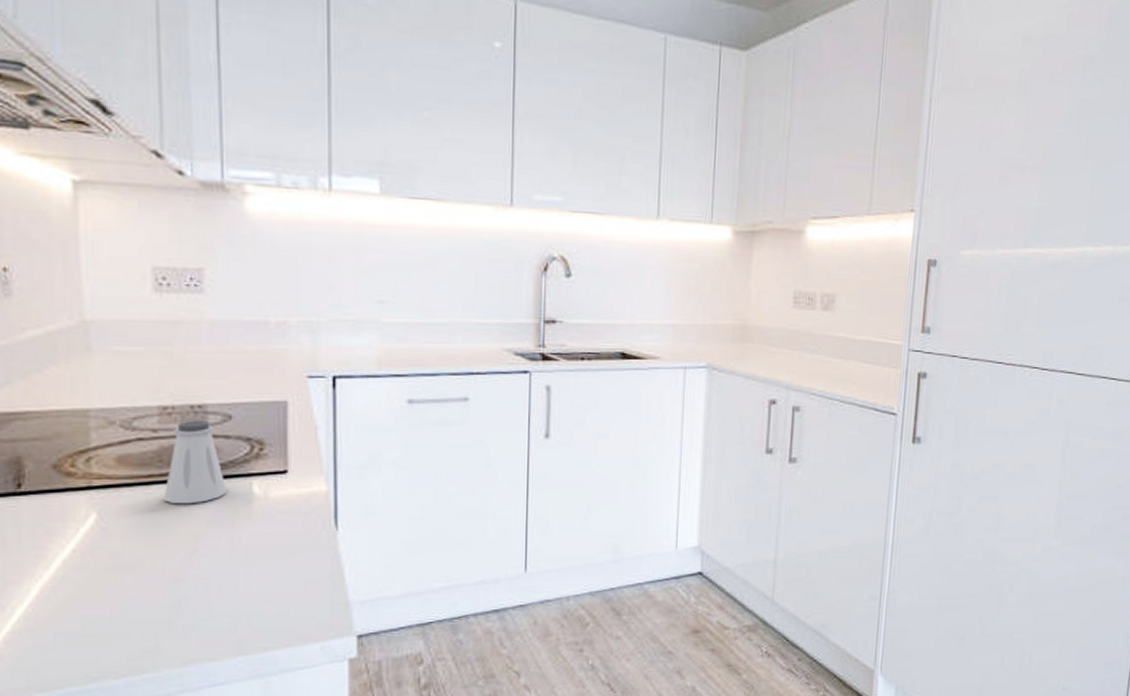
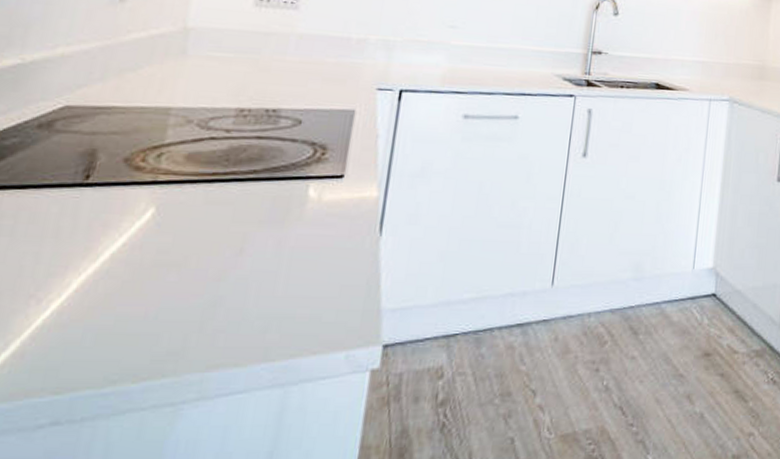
saltshaker: present [163,420,226,505] -> none [221,123,284,204]

